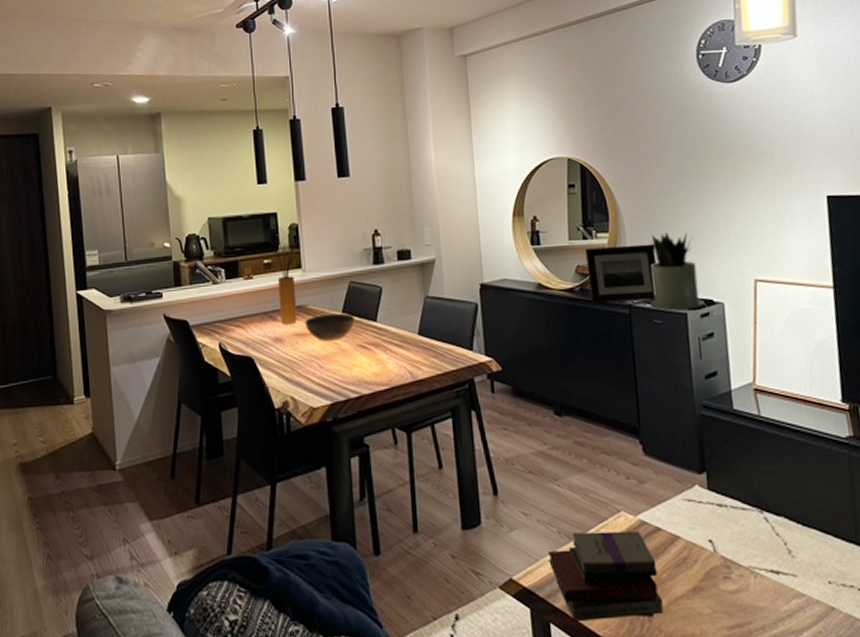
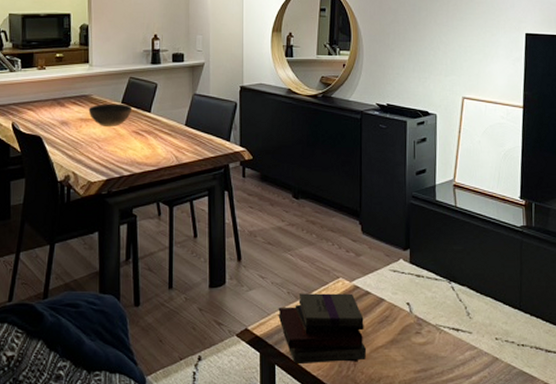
vase: present [273,234,300,325] -> none [65,33,89,111]
picture frame: present [585,244,657,303] -> none [330,62,386,108]
planter: present [649,232,705,311] -> none [377,54,422,119]

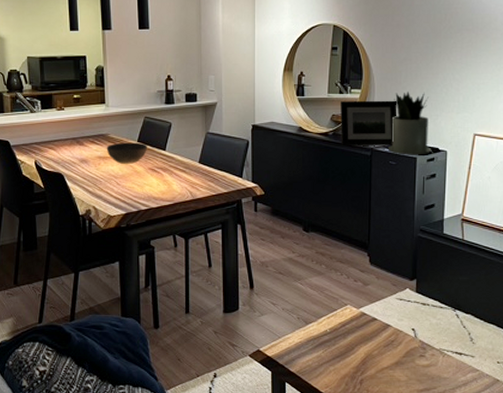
books: present [278,293,367,365] -> none [288,319,373,383]
picture frame: none [330,62,386,108] -> present [341,100,397,145]
planter: none [377,54,422,119] -> present [387,92,432,155]

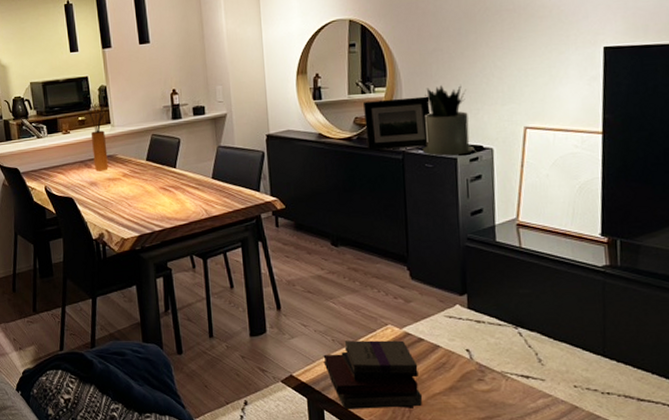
vase: none [82,75,105,149] -> present [86,94,109,172]
bowl: present [106,142,148,165] -> none [115,161,158,186]
books: none [288,319,373,383] -> present [323,340,423,410]

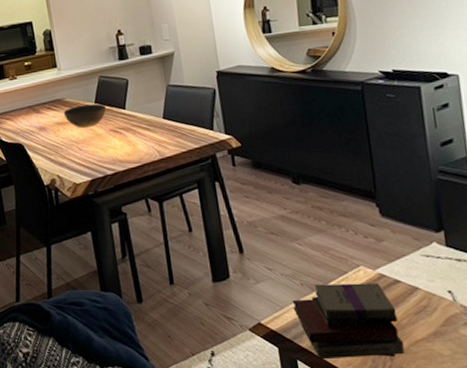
vase: present [86,94,109,172] -> none [32,38,57,116]
bowl: none [115,161,158,186] -> present [63,103,107,129]
picture frame: present [364,96,431,150] -> none [316,24,388,82]
planter: present [421,85,475,157] -> none [380,11,439,86]

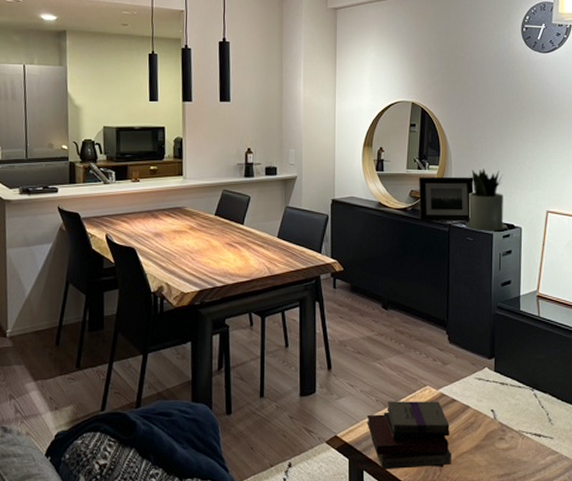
bowl: present [63,103,107,129] -> none [182,216,226,239]
picture frame: none [316,24,388,82] -> present [419,176,474,222]
planter: none [380,11,439,86] -> present [465,169,507,232]

